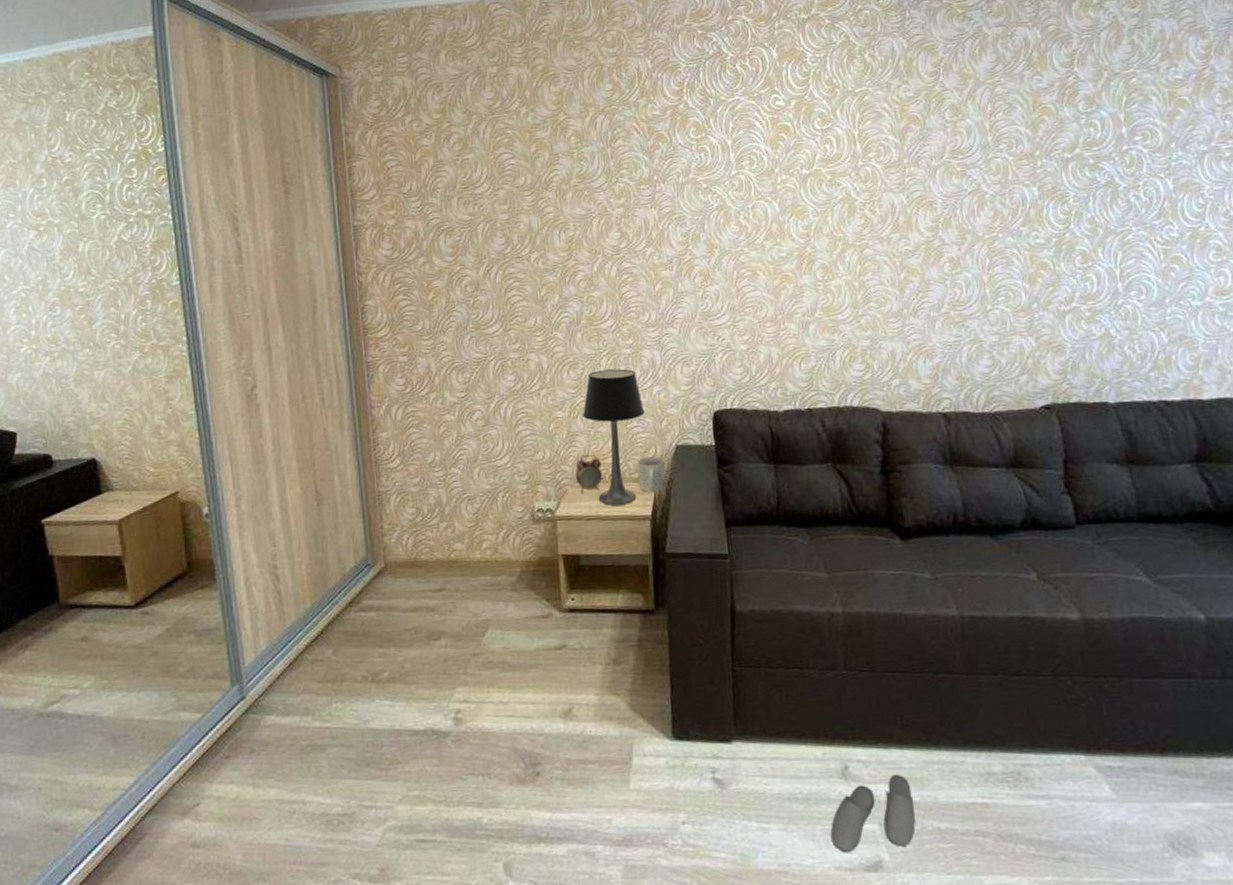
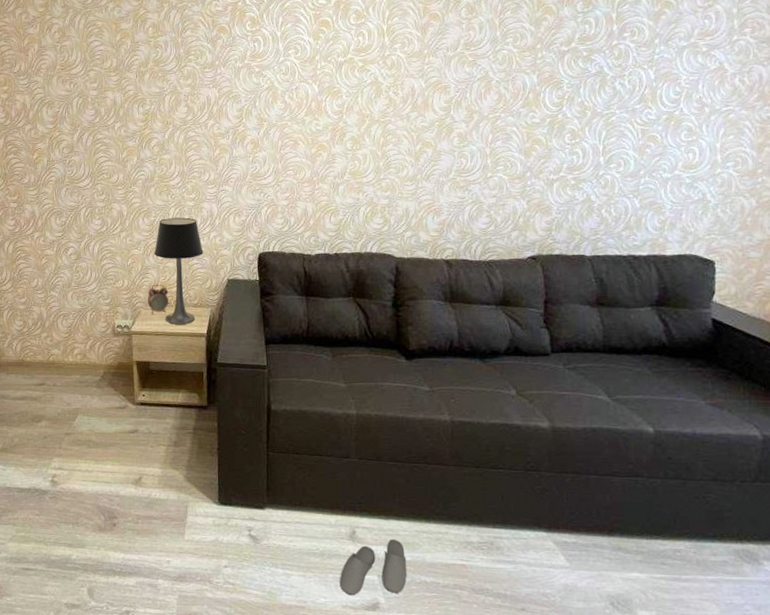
mug: present [637,456,666,493] -> none [196,287,219,315]

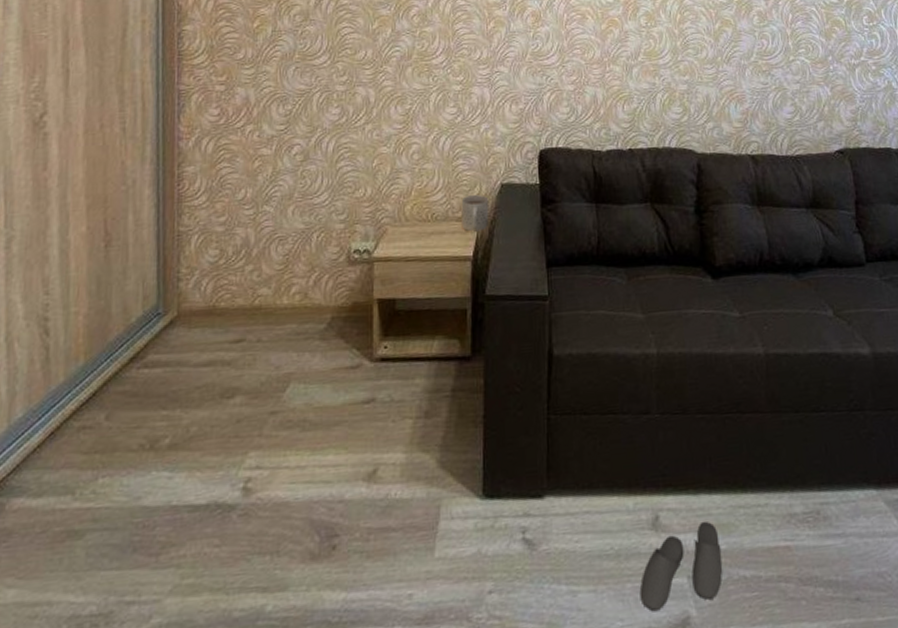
alarm clock: present [147,284,169,314] -> none [396,192,424,232]
table lamp: present [154,217,204,325] -> none [409,105,471,246]
mug: none [196,287,219,315] -> present [461,195,489,232]

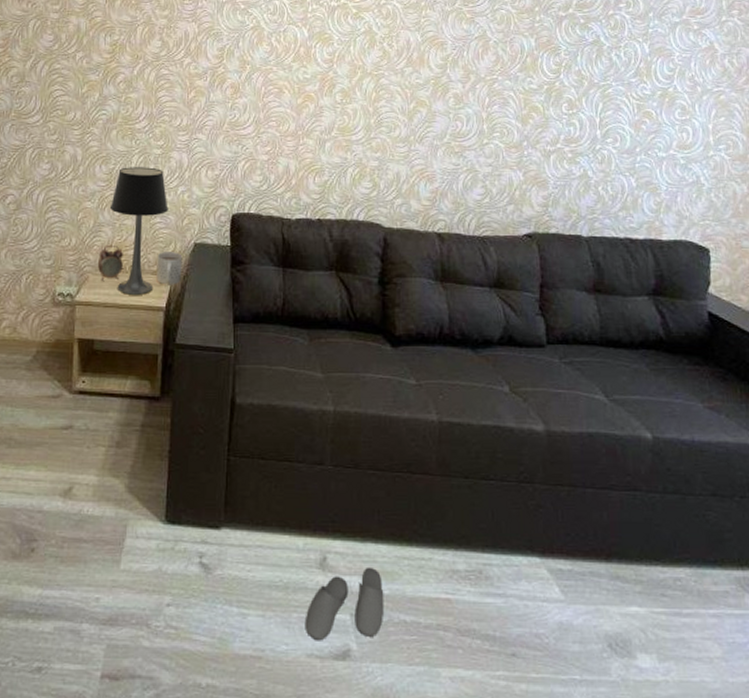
alarm clock: none [396,192,424,232] -> present [97,244,123,280]
table lamp: none [409,105,471,246] -> present [111,167,168,295]

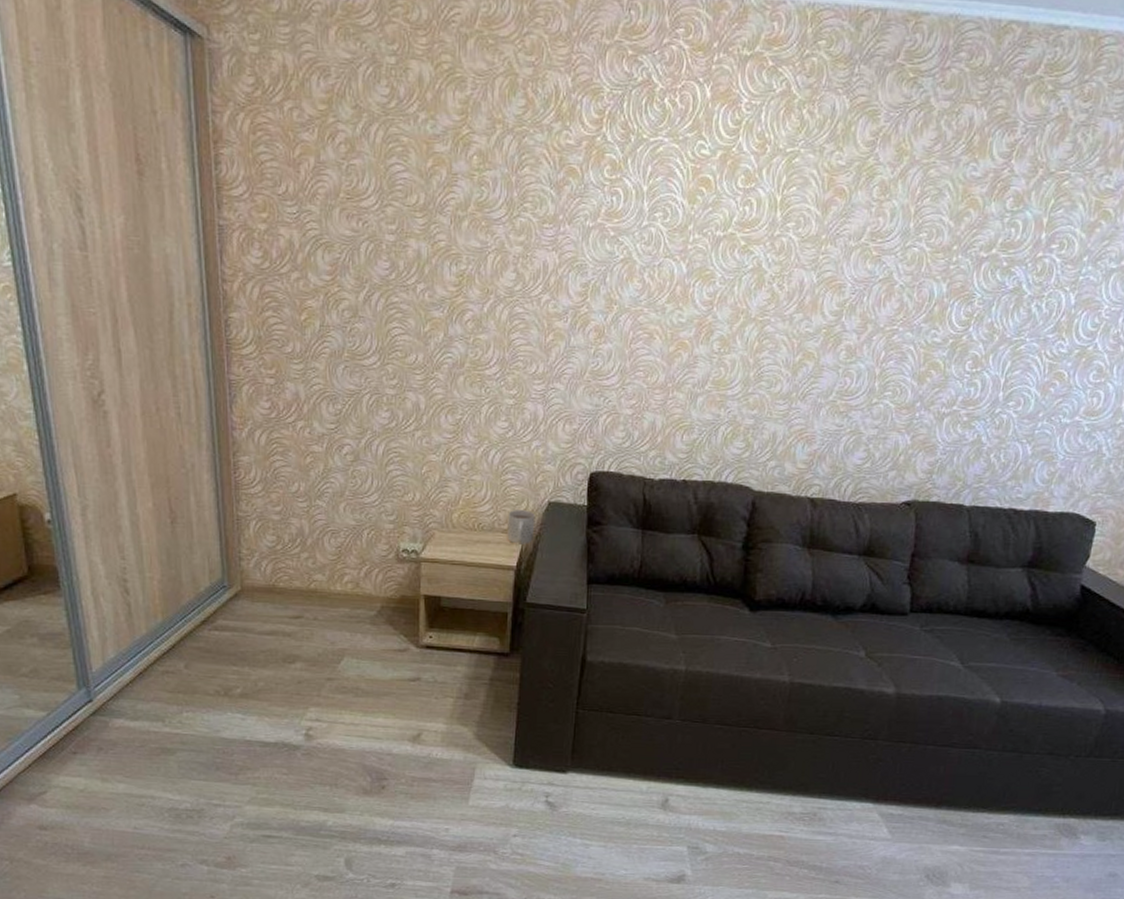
alarm clock: present [97,244,123,280] -> none [443,501,471,538]
table lamp: present [111,167,168,295] -> none [458,418,521,553]
slippers: present [304,567,384,641] -> none [643,808,721,868]

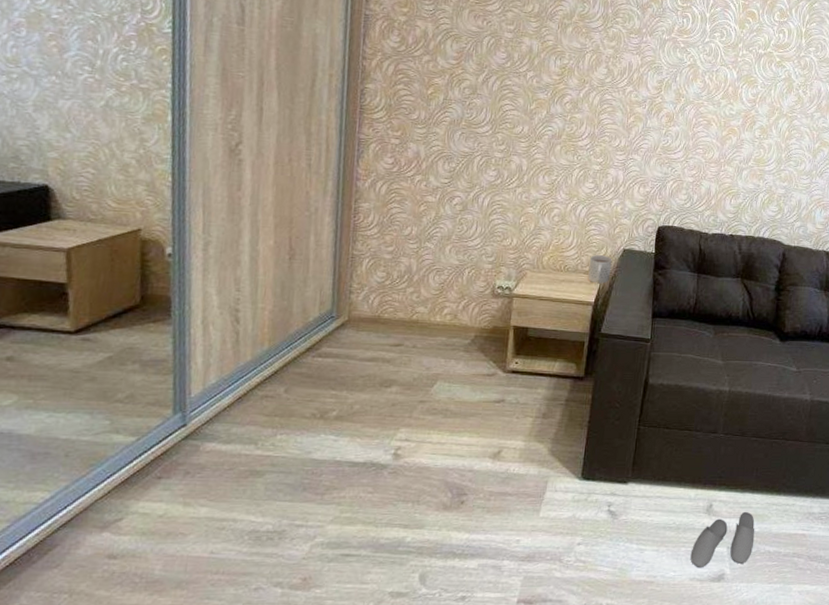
slippers: none [643,808,721,868] -> present [690,511,755,568]

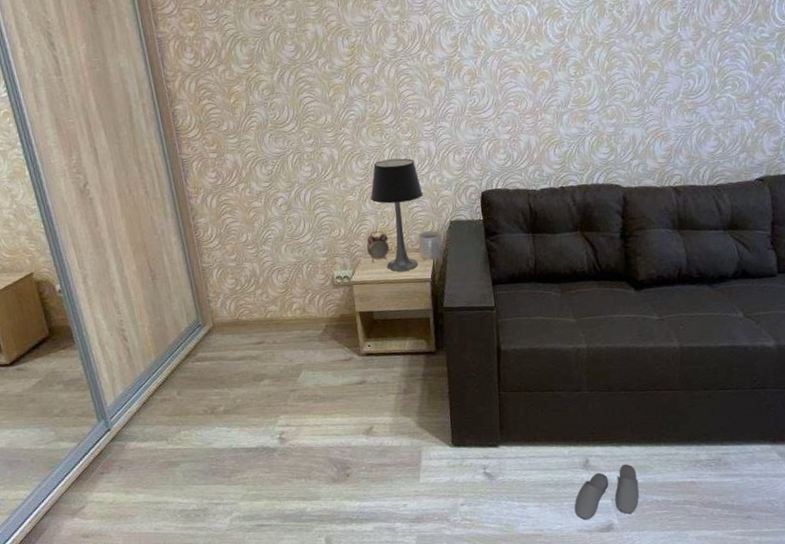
alarm clock: none [535,246,559,277] -> present [366,230,389,262]
table lamp: none [550,179,603,291] -> present [370,158,423,272]

